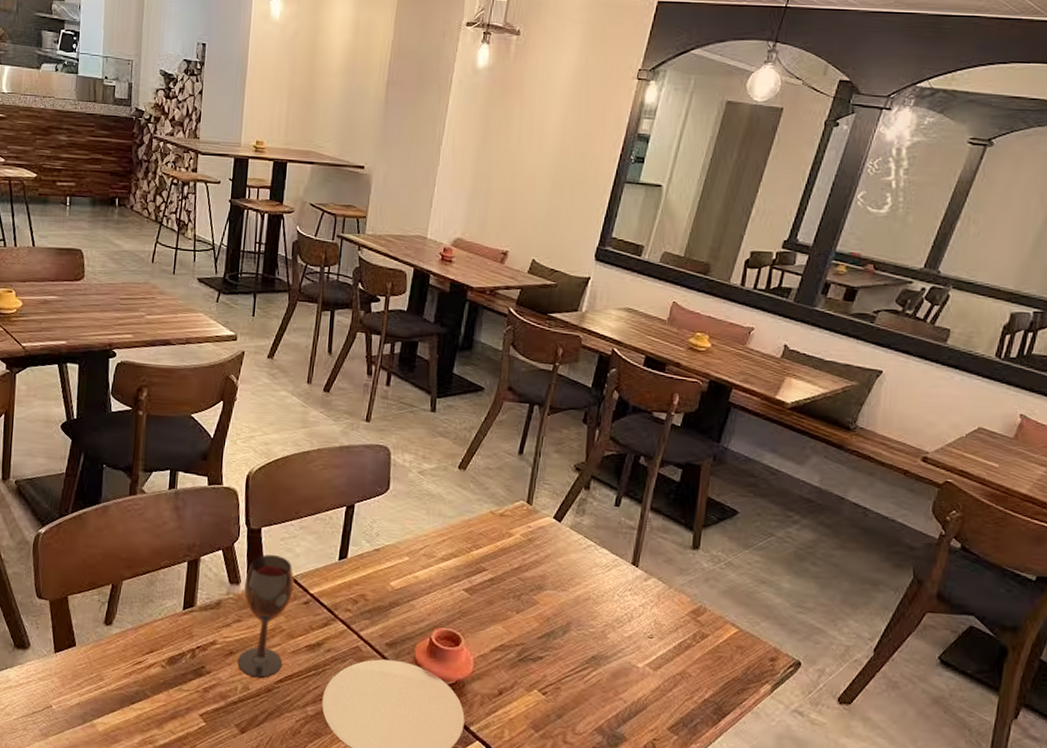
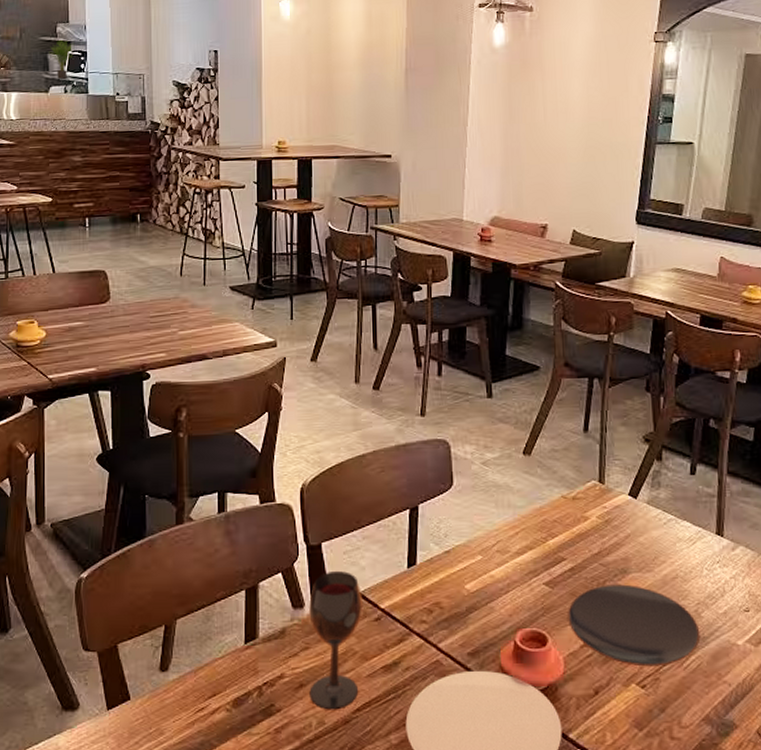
potted plant: none [43,17,66,58] -> present [49,39,72,80]
plate: none [482,597,604,678] -> present [568,584,700,667]

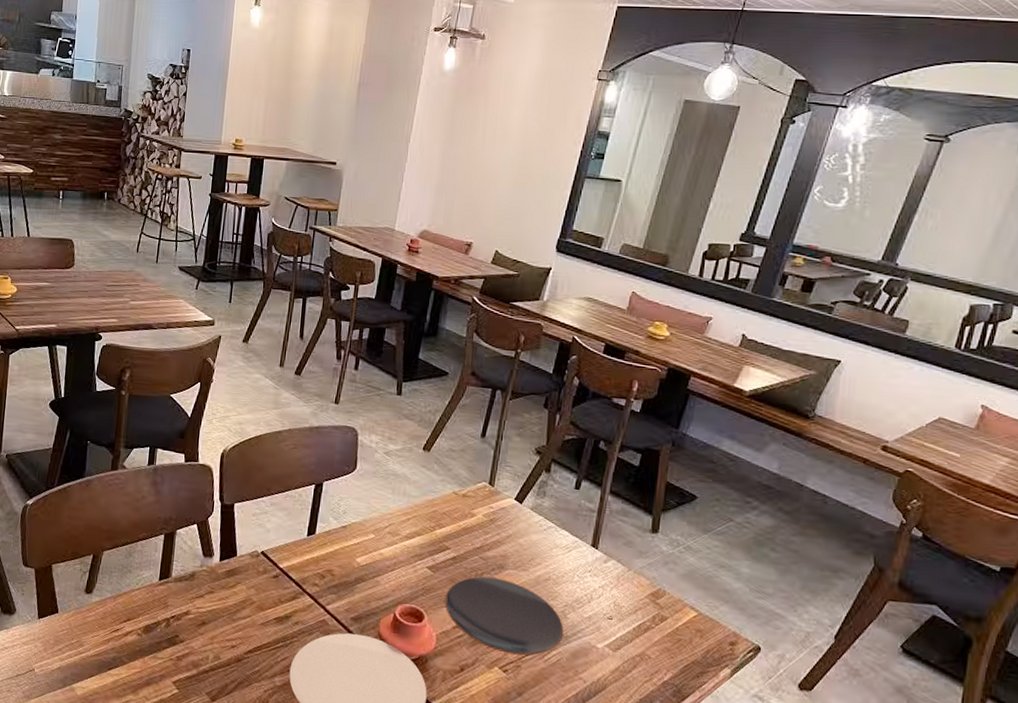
potted plant: present [49,39,72,80] -> none [42,26,63,64]
wine glass: present [309,570,362,709] -> none [209,529,265,648]

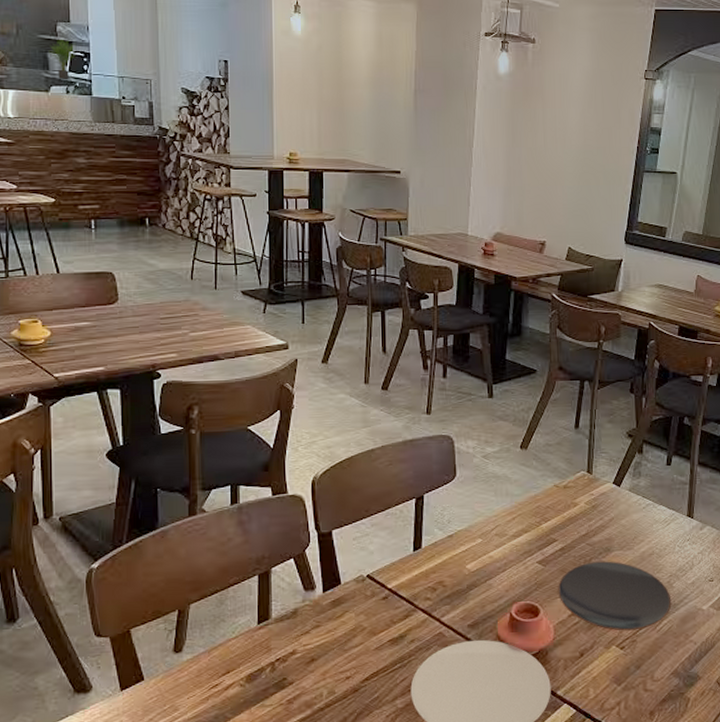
potted plant: none [42,26,63,64] -> present [49,39,74,80]

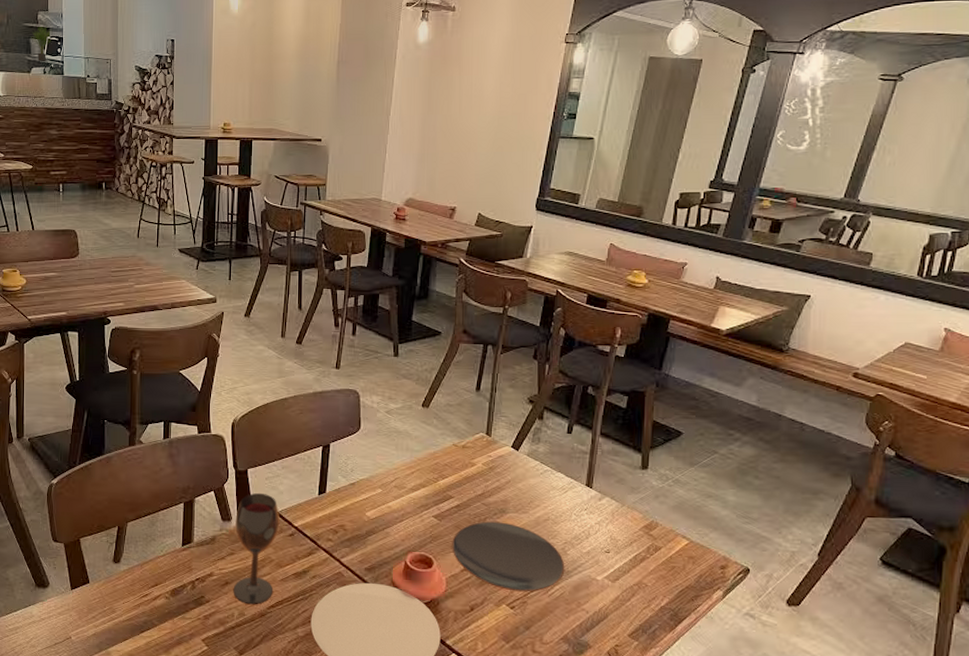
wine glass: none [320,555,371,680] -> present [233,492,279,604]

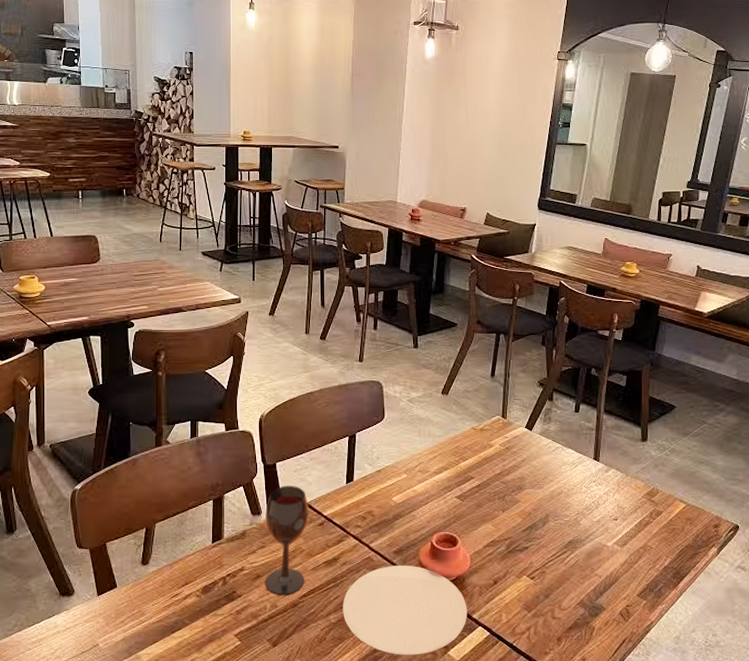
potted plant: present [31,26,51,62] -> none [47,37,67,72]
plate: present [452,521,565,592] -> none [474,498,579,563]

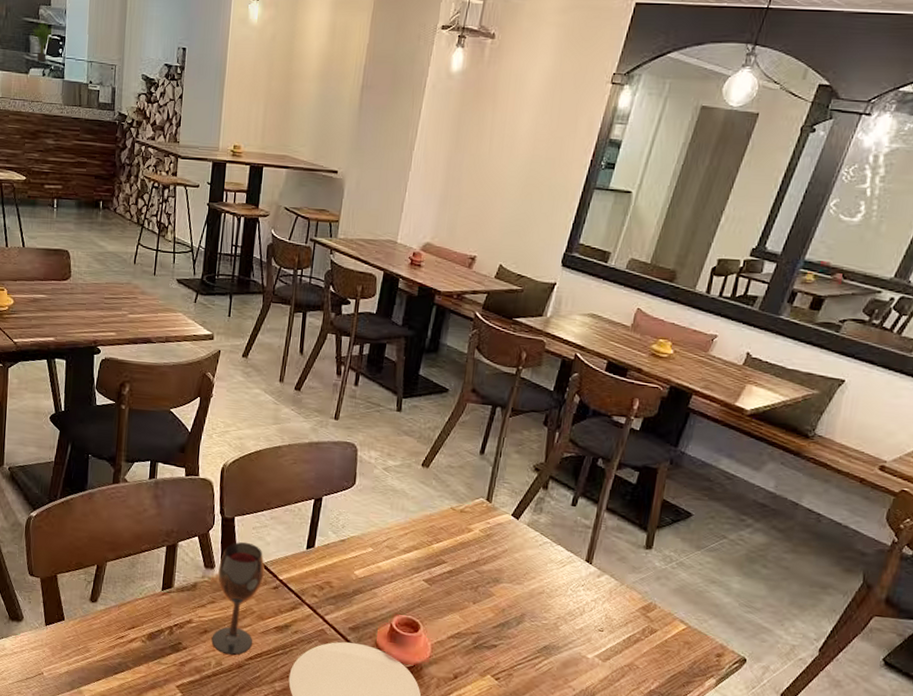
potted plant: none [47,37,67,72] -> present [31,22,52,63]

